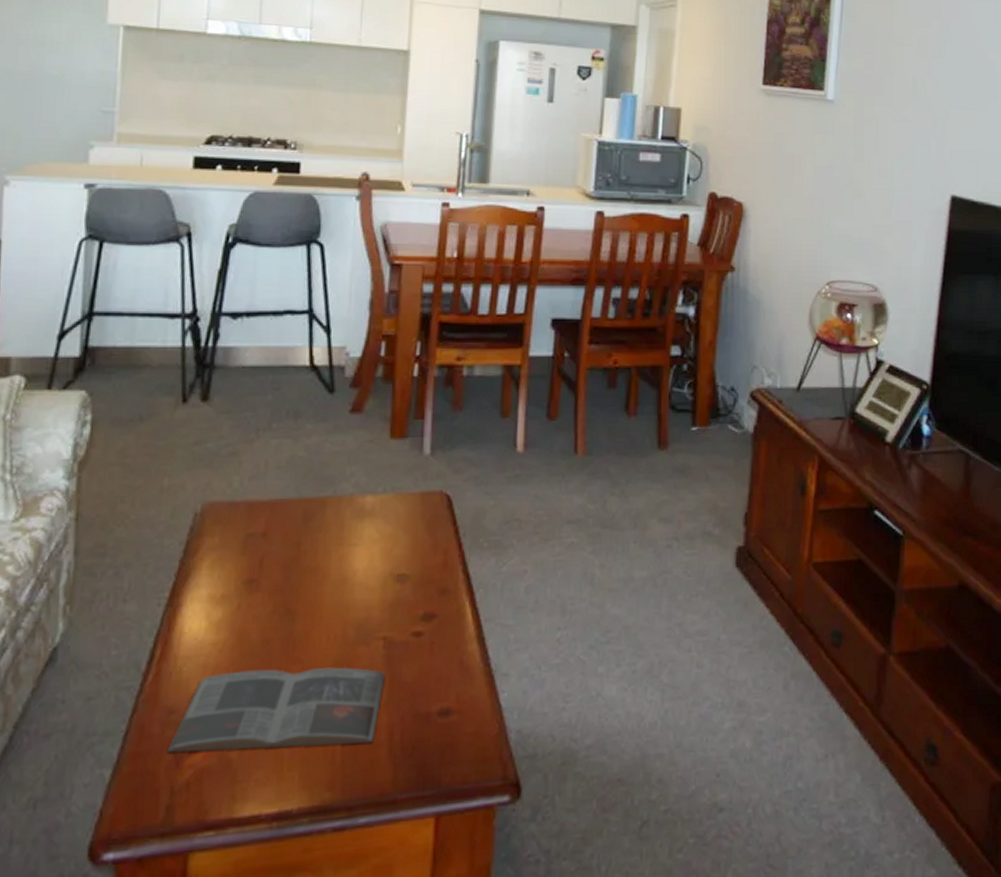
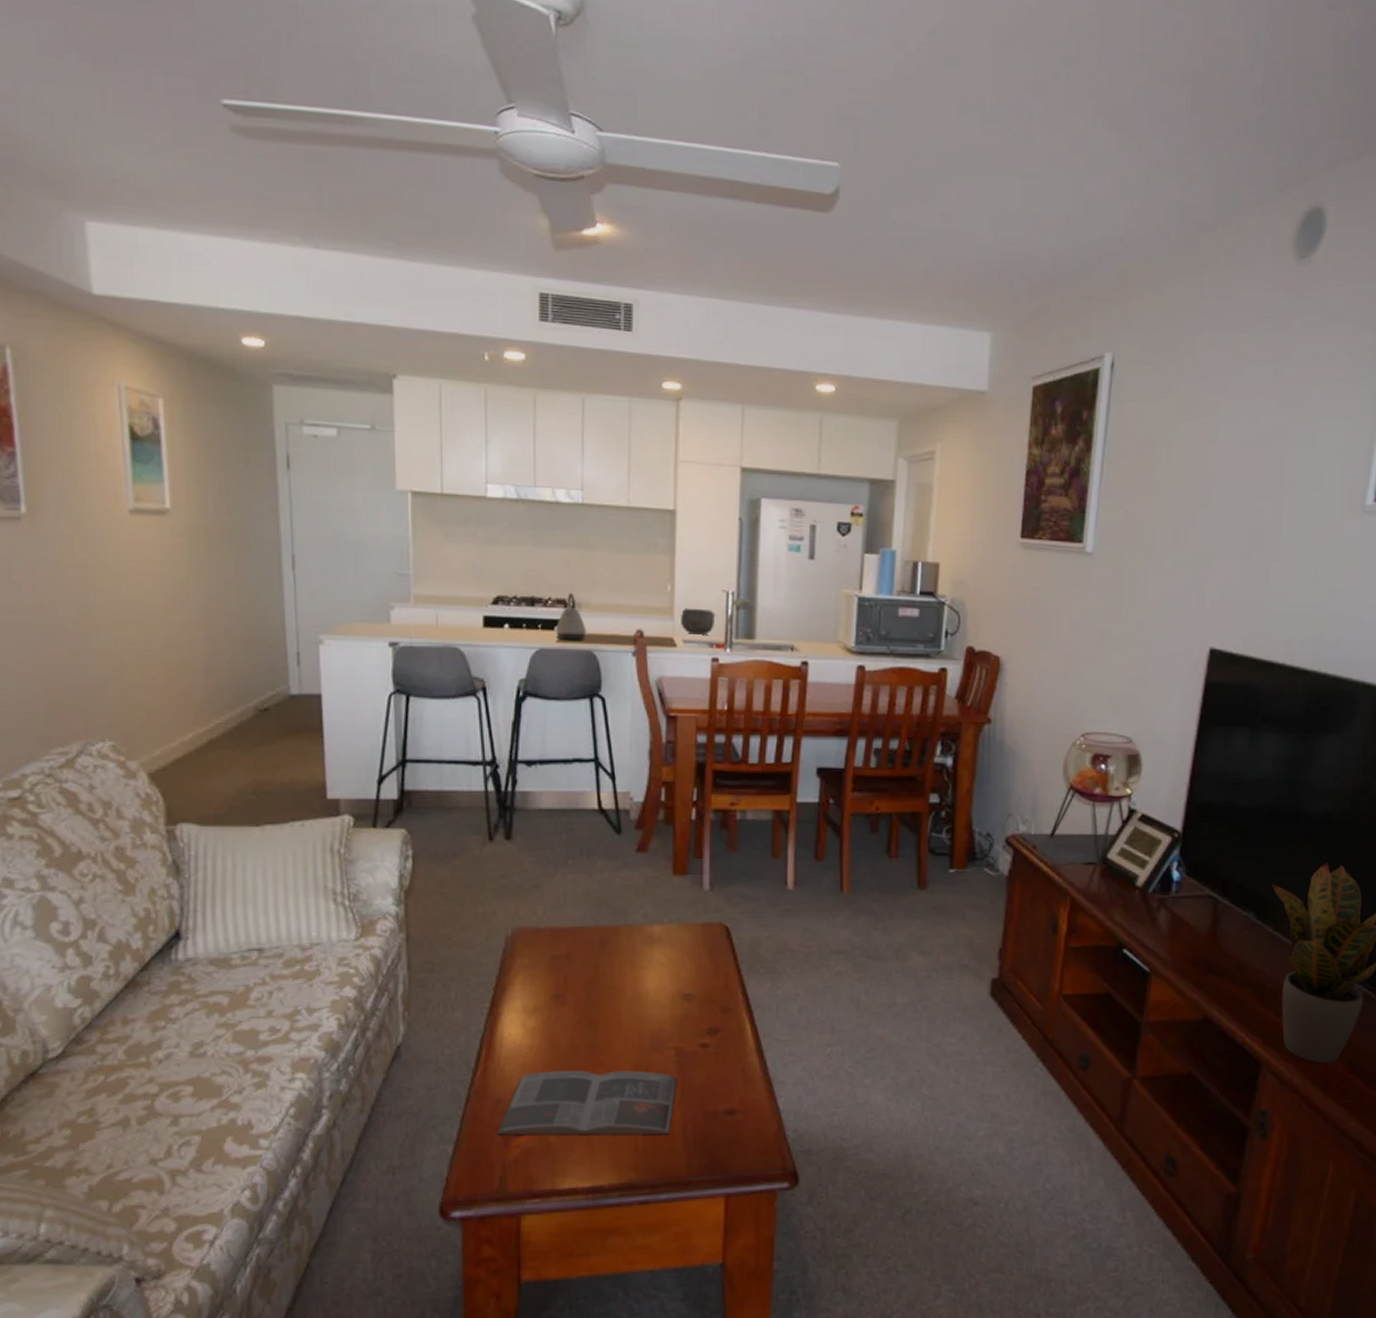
kettle: none [273,133,308,183] -> present [555,592,587,640]
bowl: none [410,150,448,178] -> present [681,608,716,635]

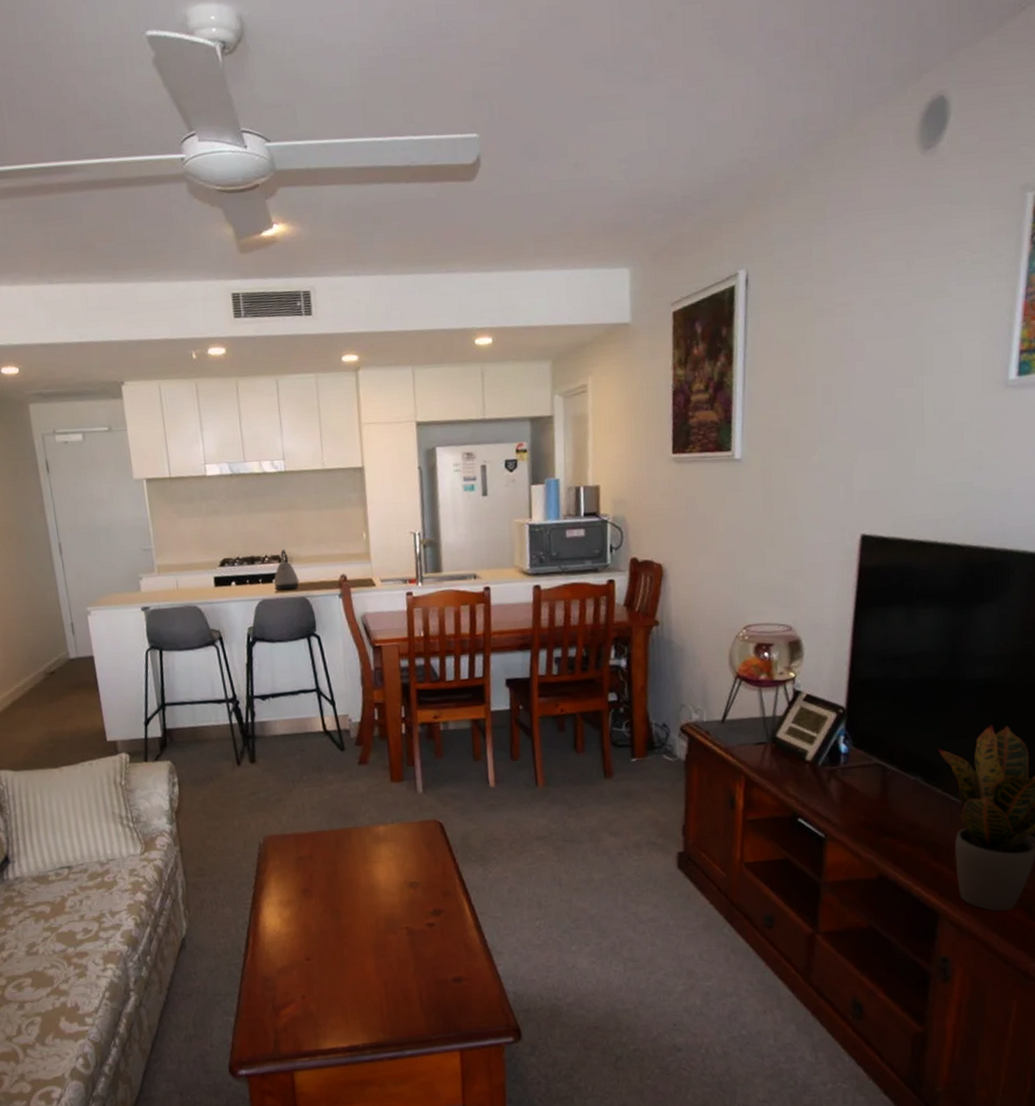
magazine: present [498,1070,677,1136] -> none [268,949,411,1007]
bowl: present [681,608,716,635] -> none [377,550,406,574]

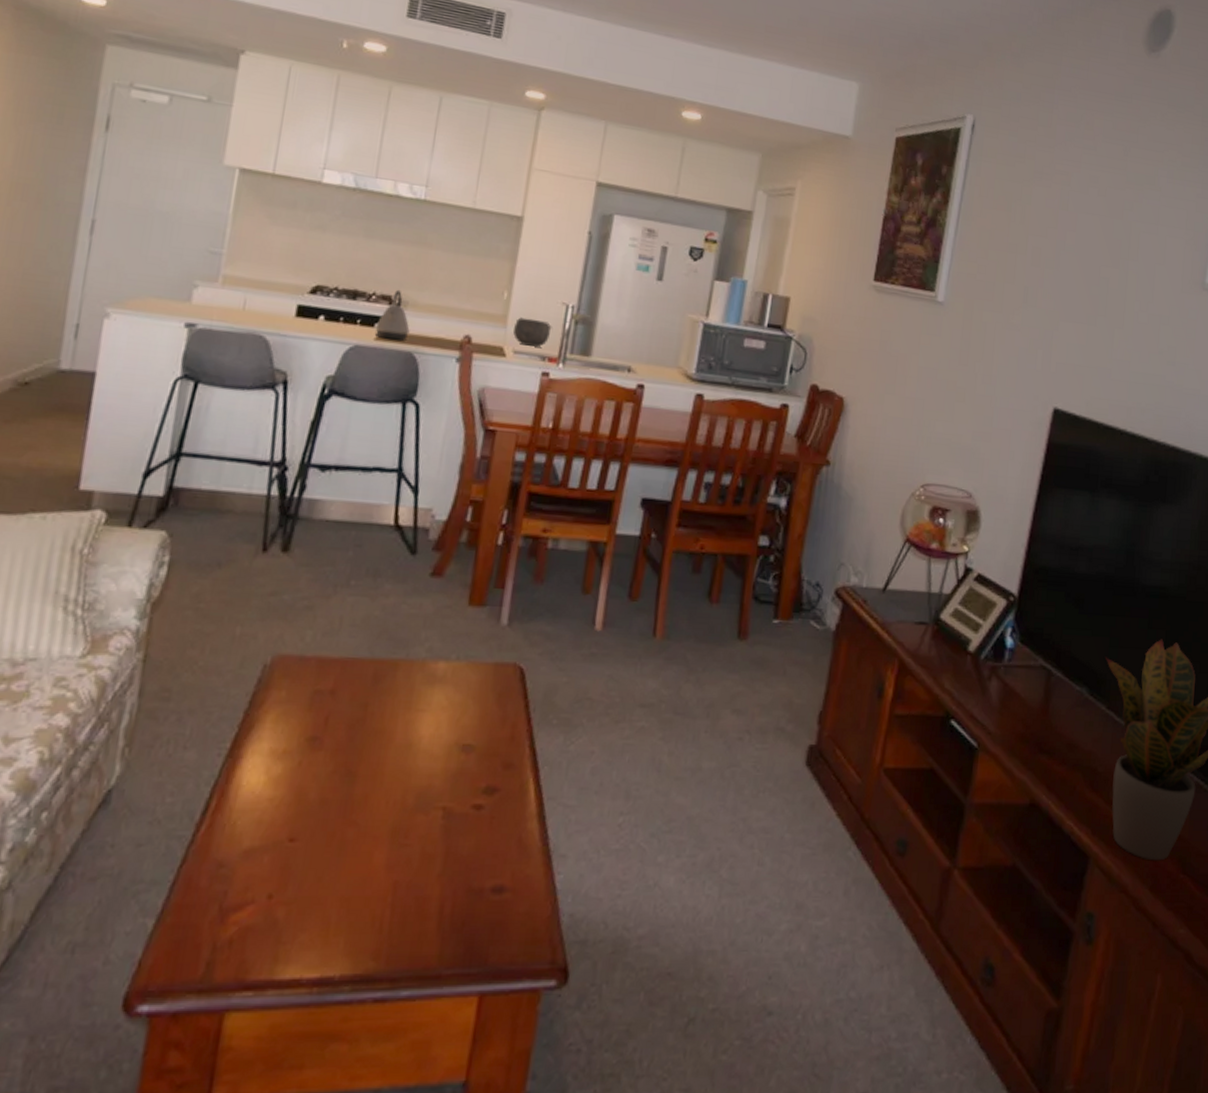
bowl: none [377,550,406,574] -> present [513,317,552,347]

